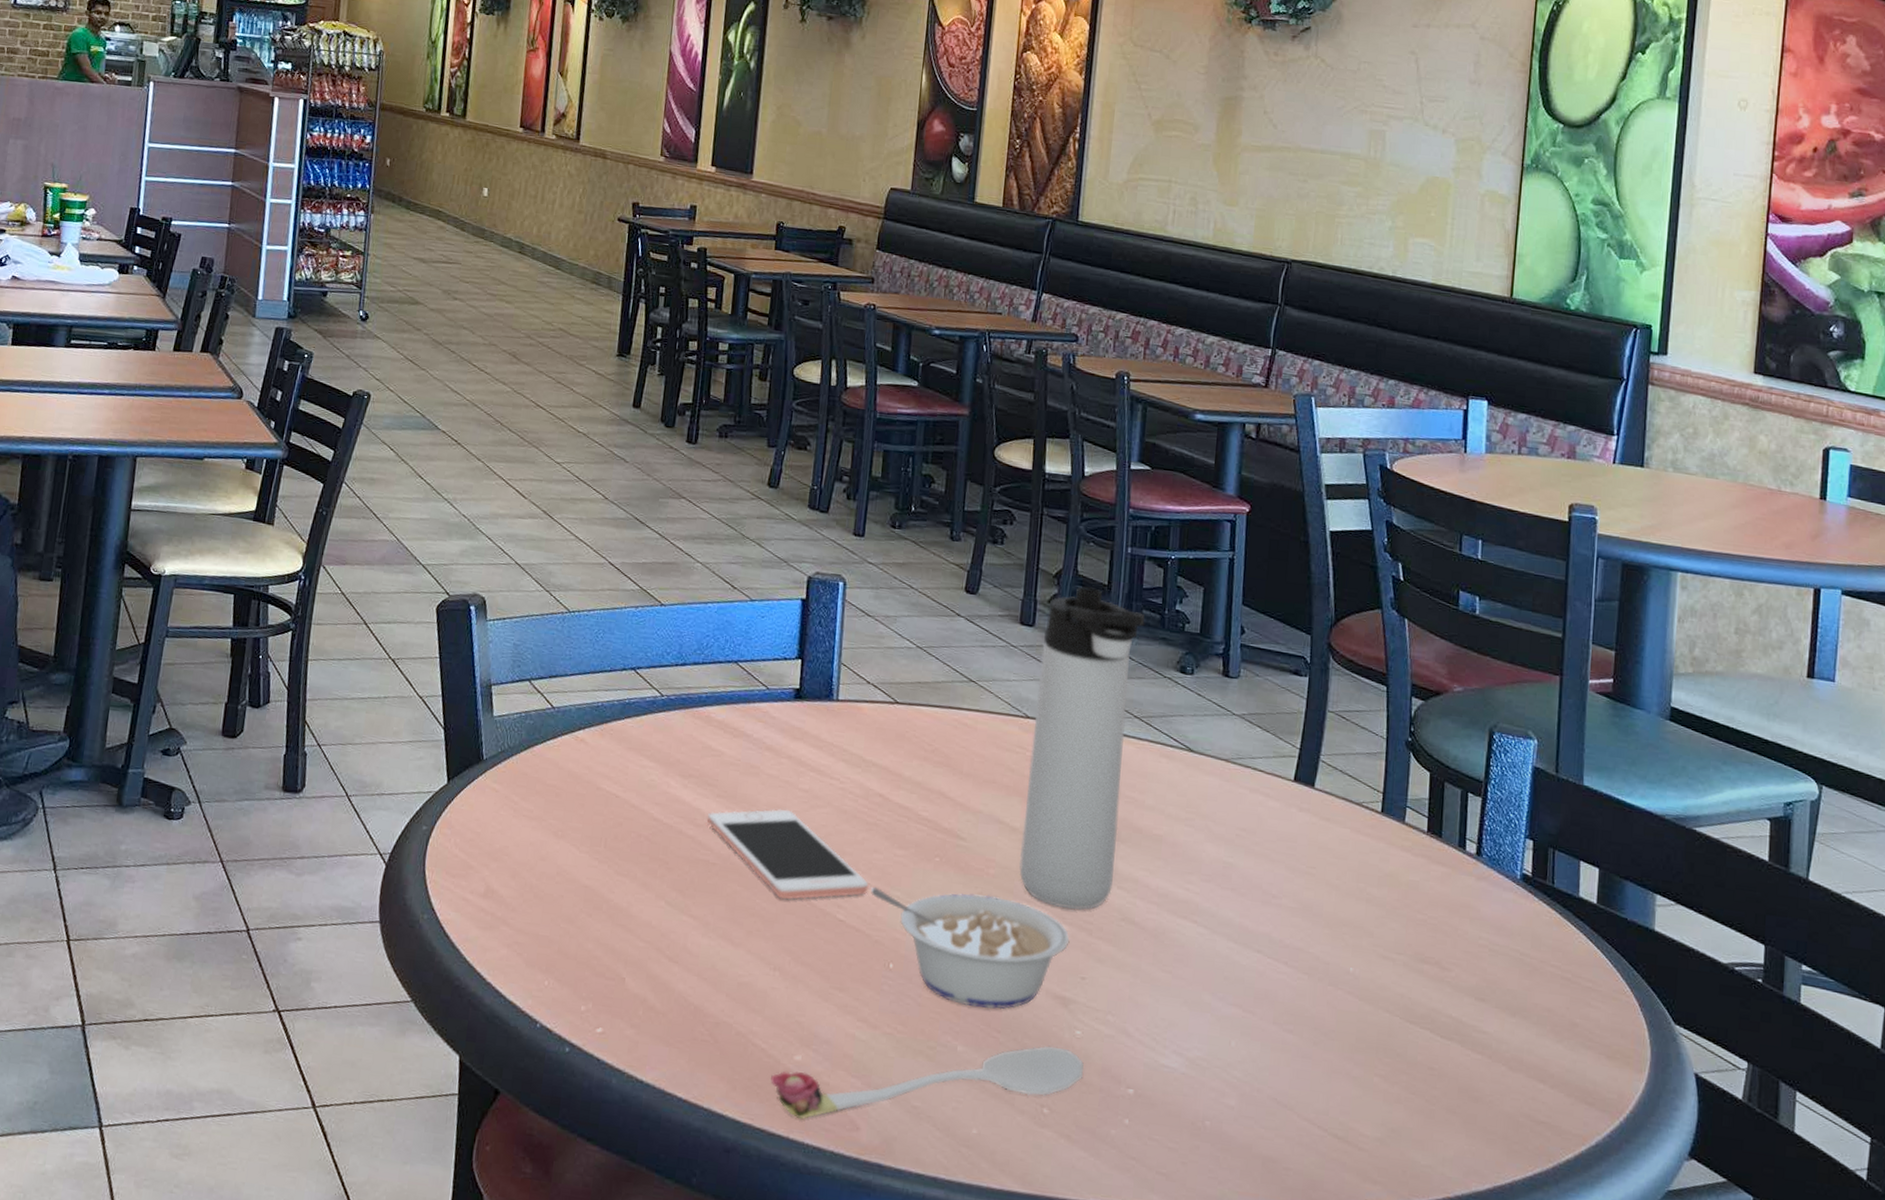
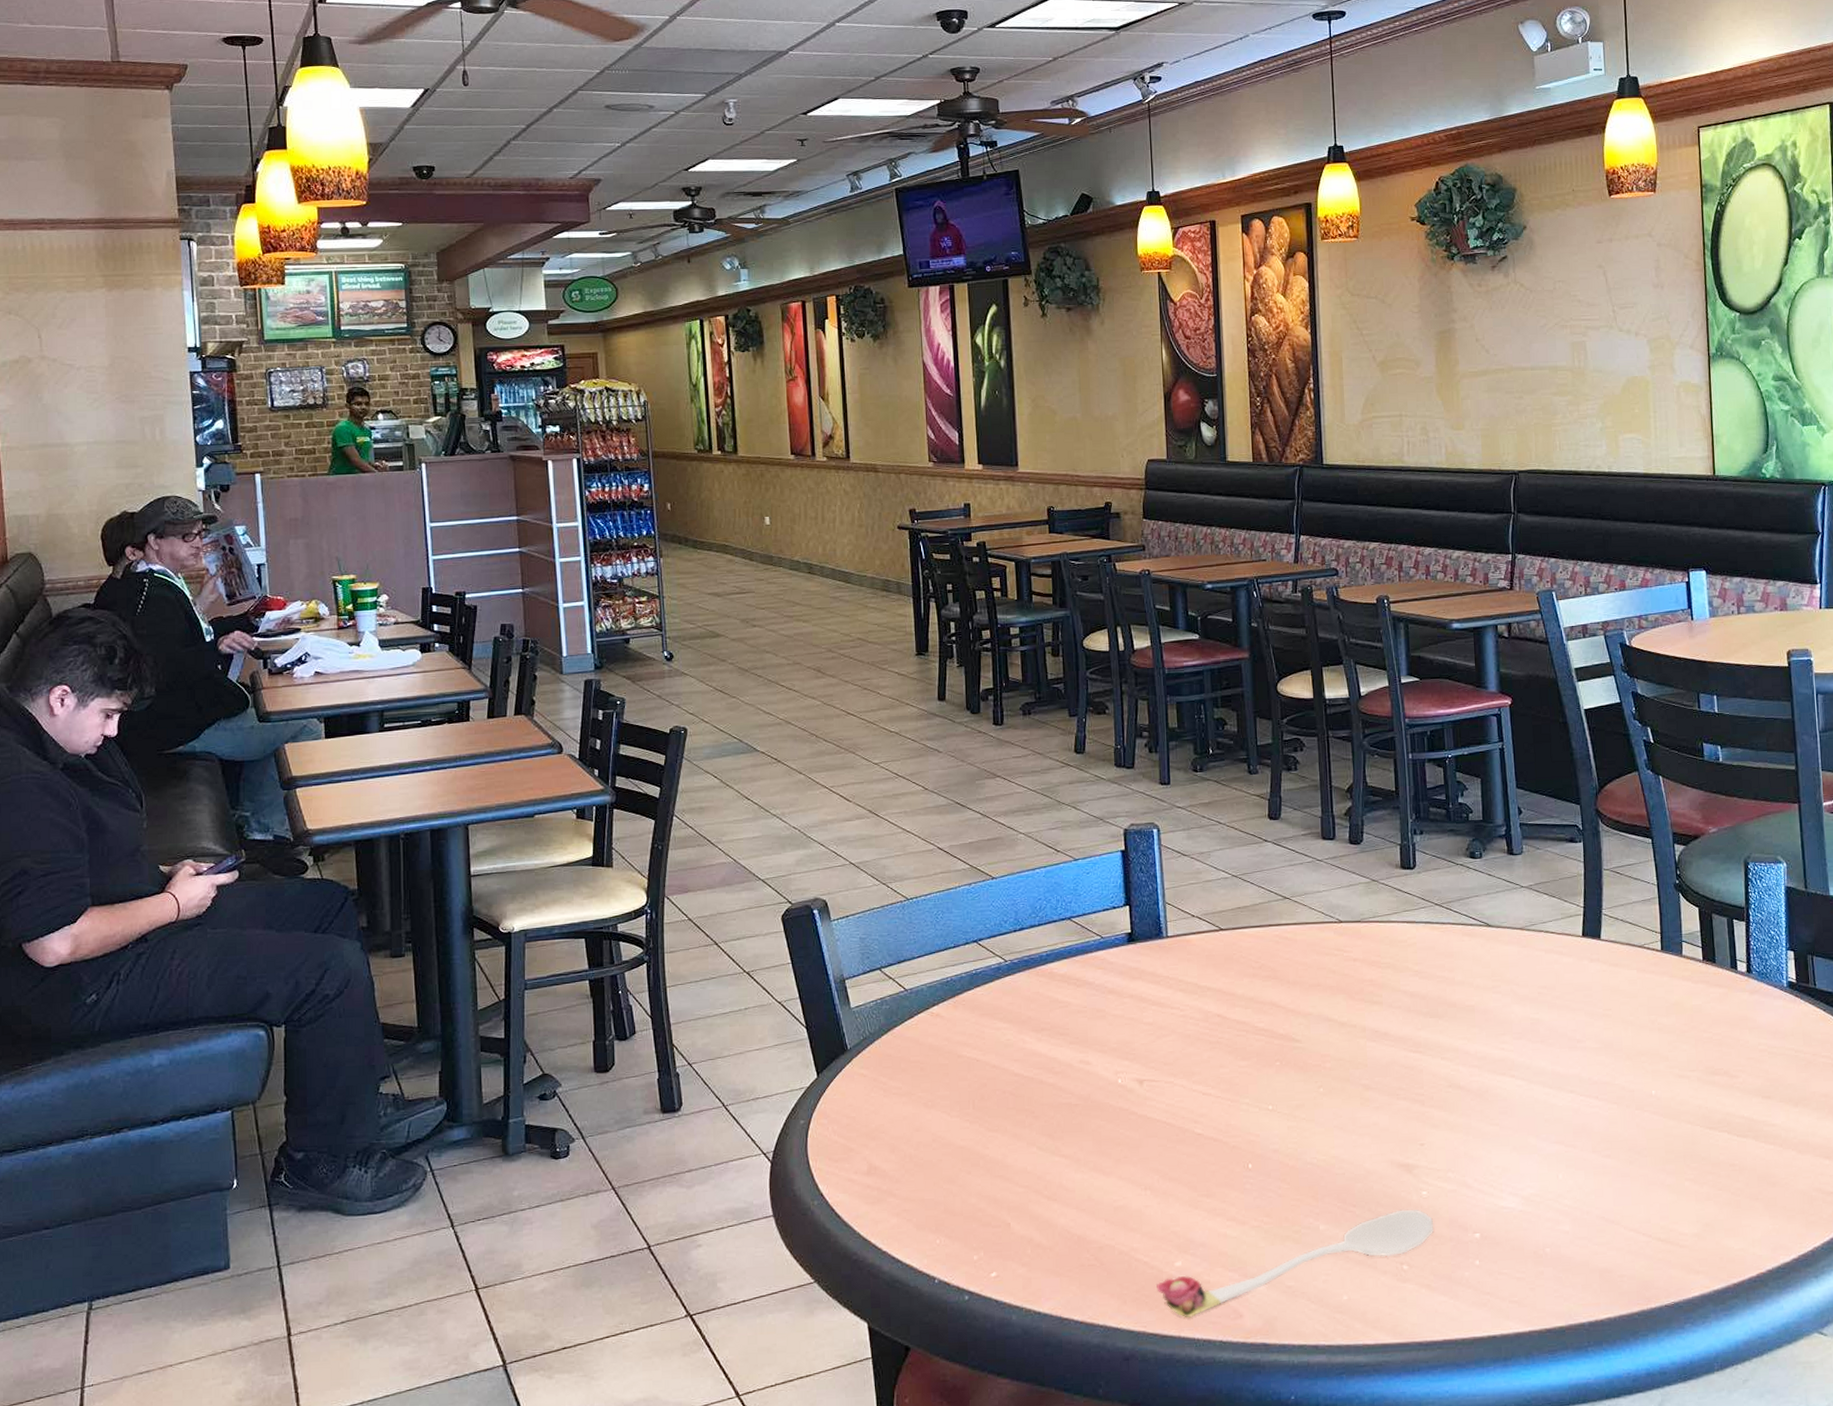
cell phone: present [706,808,869,900] -> none [1063,1043,1220,1125]
legume: present [871,886,1070,1010] -> none [1222,1086,1406,1189]
thermos bottle: present [1019,586,1145,910] -> none [1345,795,1436,1086]

